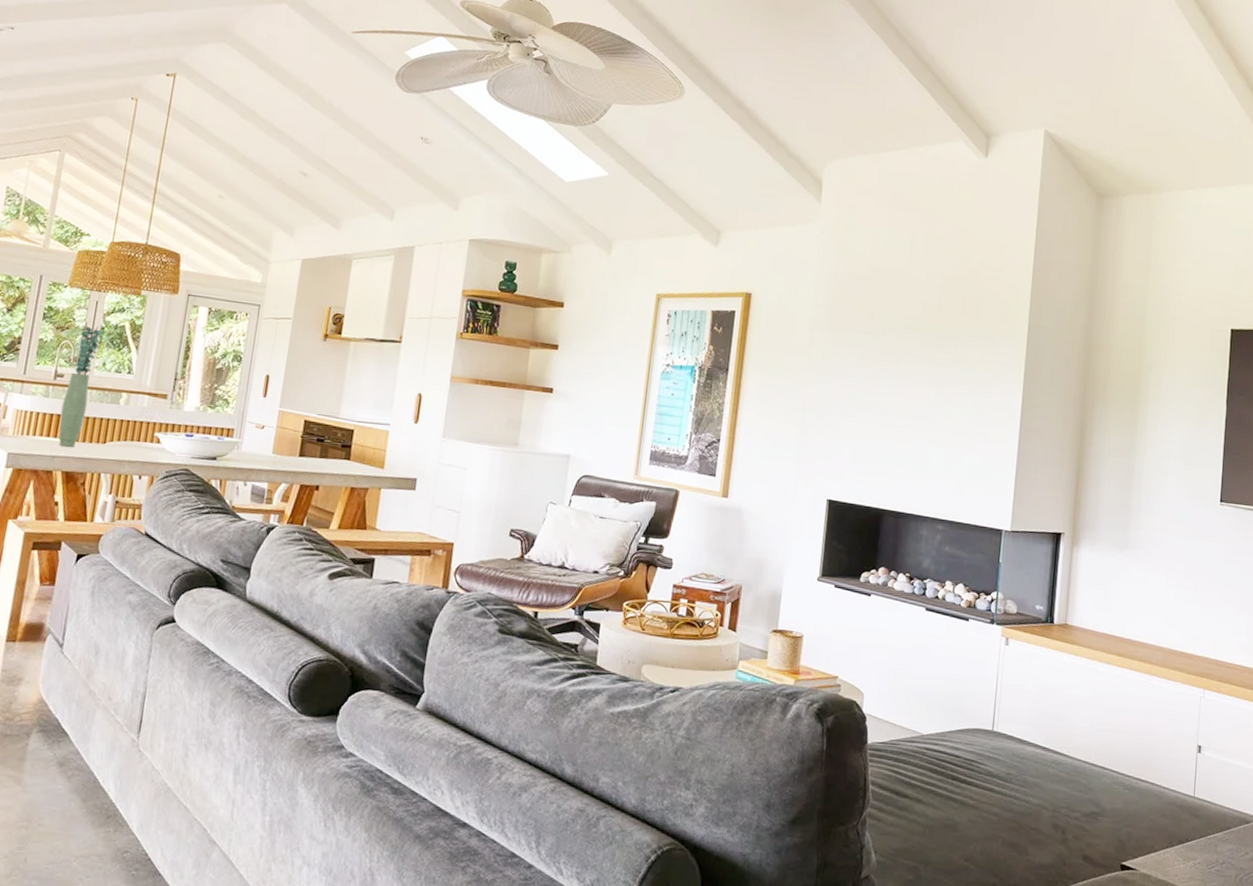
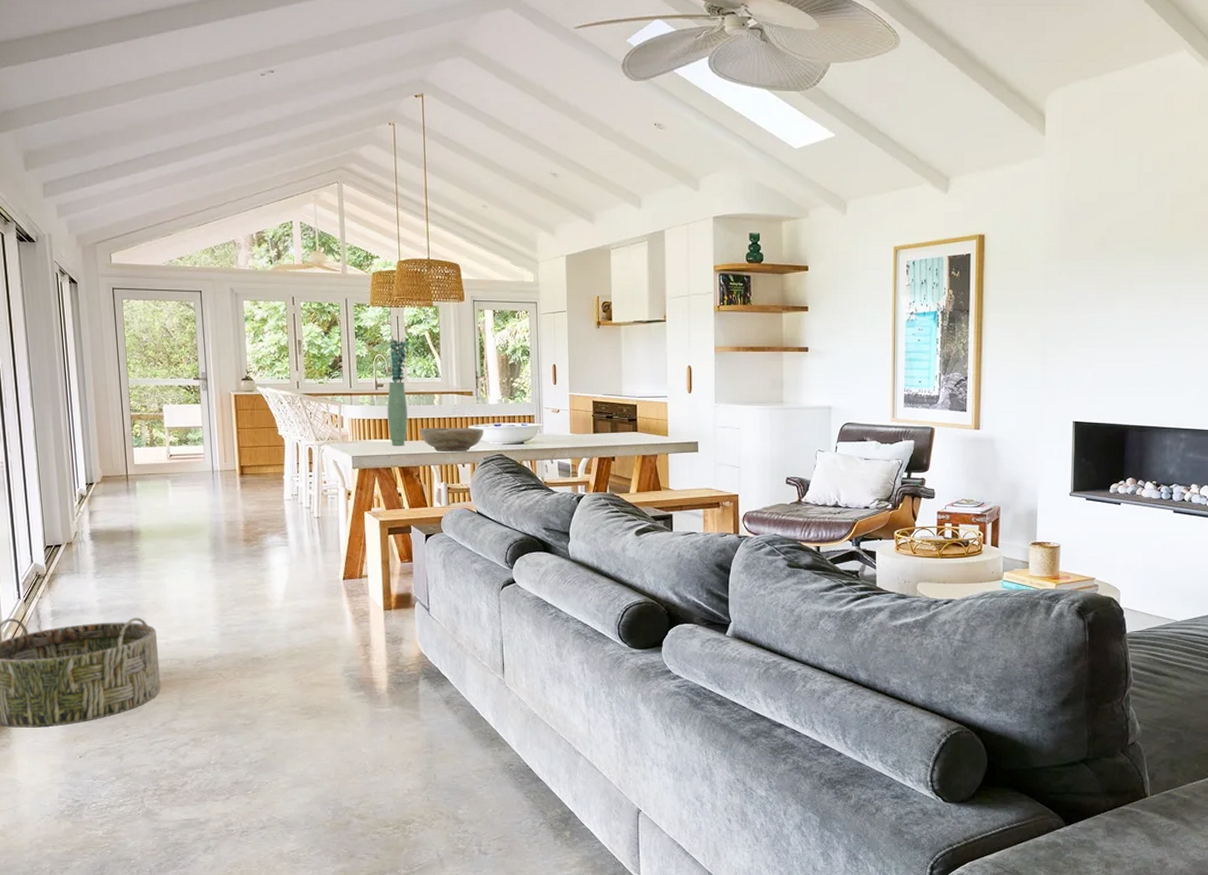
bowl: none [95,429,172,461] -> present [419,427,484,451]

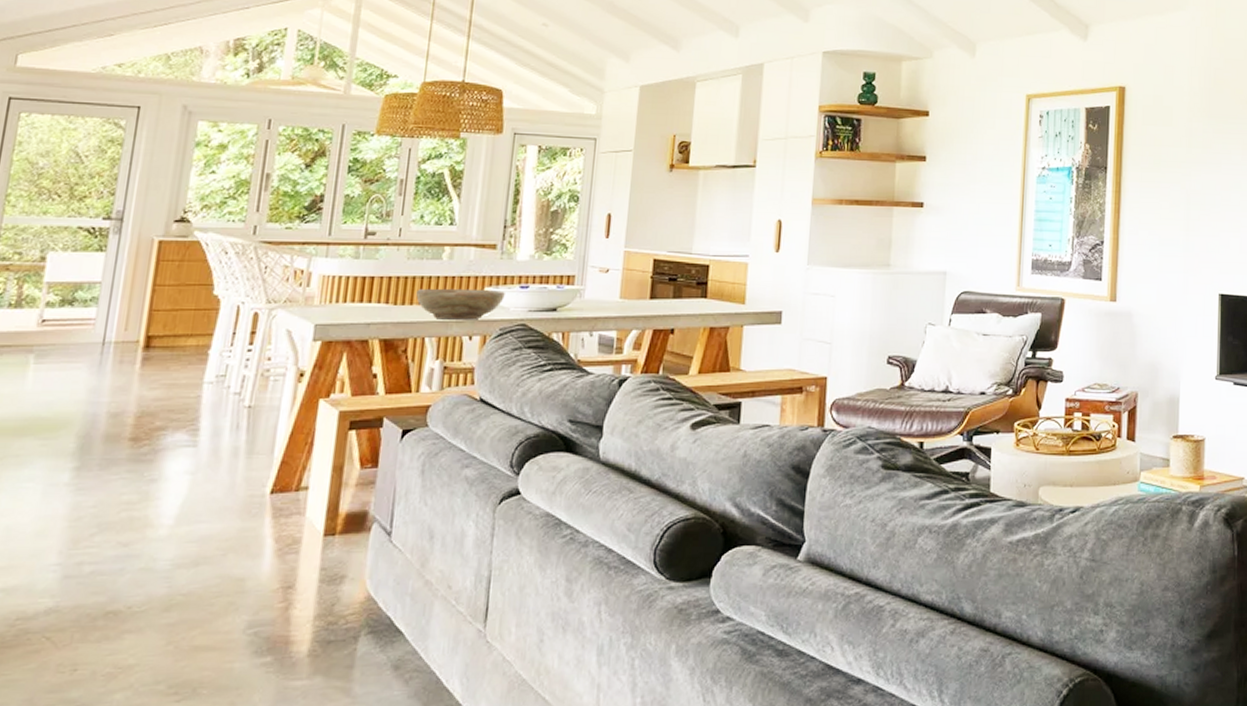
vase: present [387,335,409,446] -> none [373,171,420,311]

